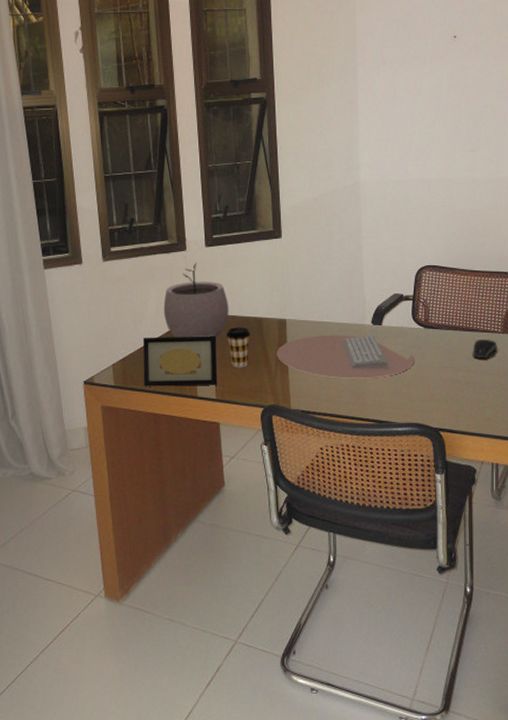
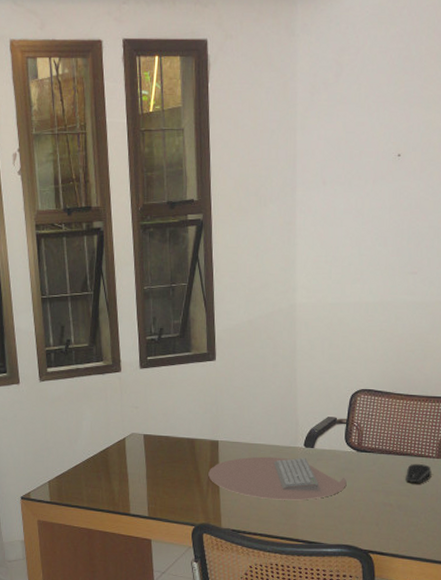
picture frame: present [143,336,218,387] -> none [78,455,150,504]
plant pot: present [163,262,229,338] -> none [98,383,162,458]
coffee cup: present [227,327,251,368] -> none [159,447,183,487]

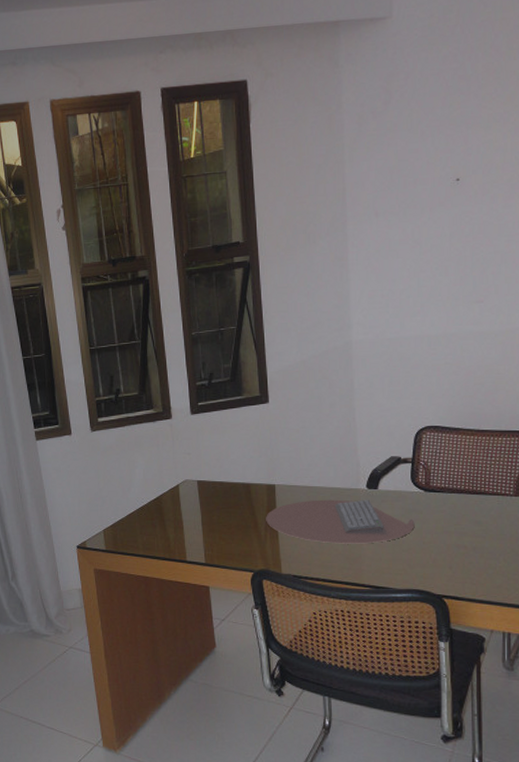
computer mouse: present [405,463,432,484] -> none [480,502,510,524]

